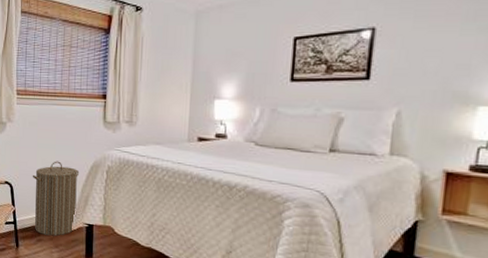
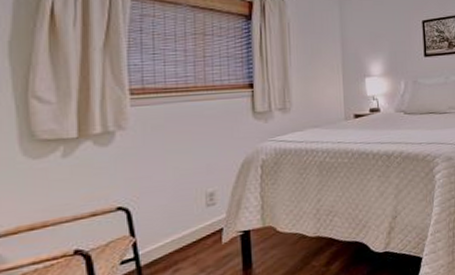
laundry hamper: present [32,161,80,236] -> none [160,166,227,262]

